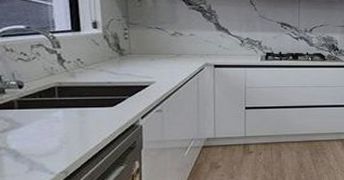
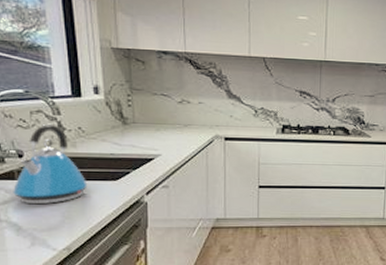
kettle: none [12,56,85,132] -> present [13,123,88,205]

